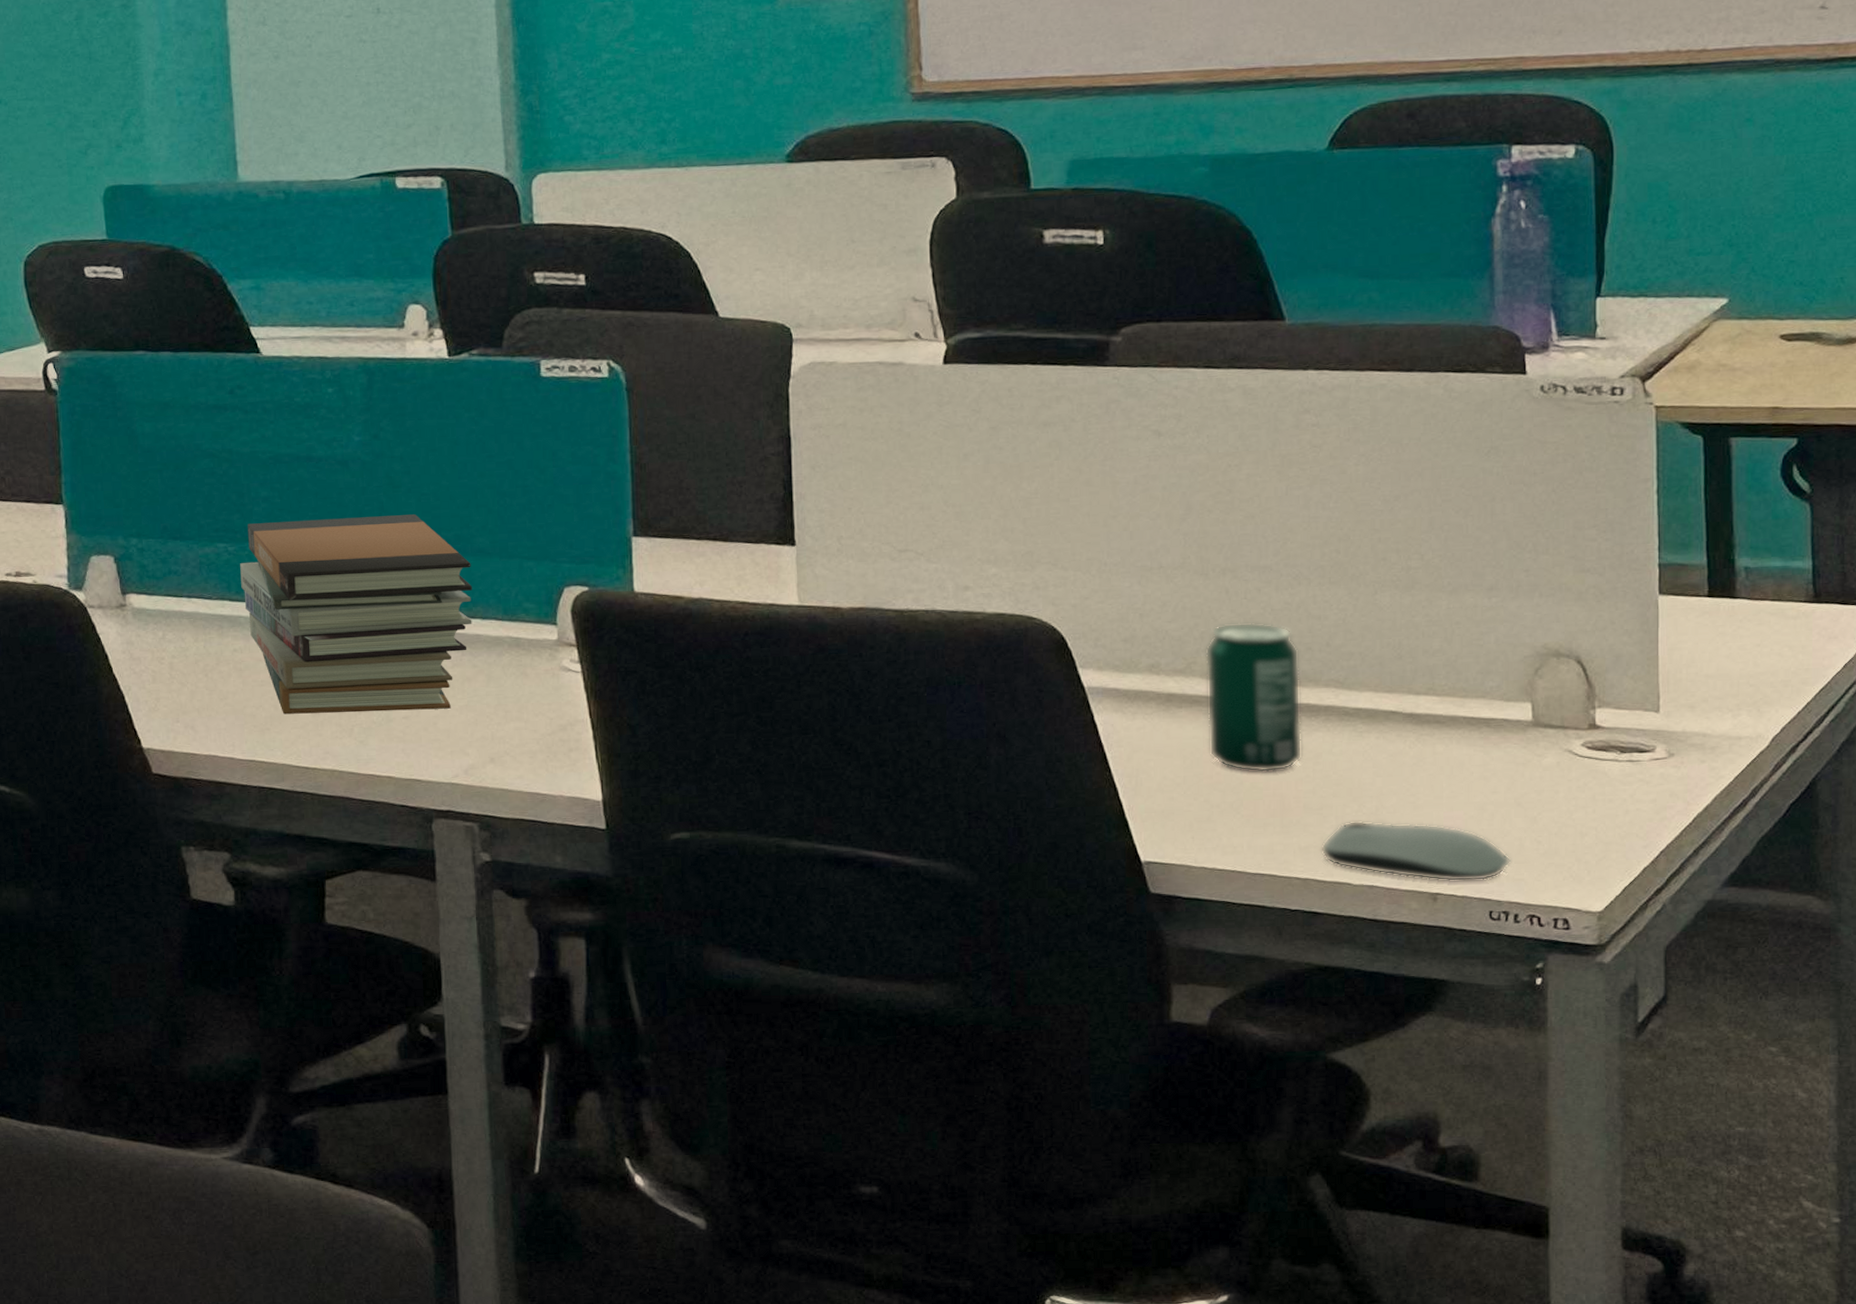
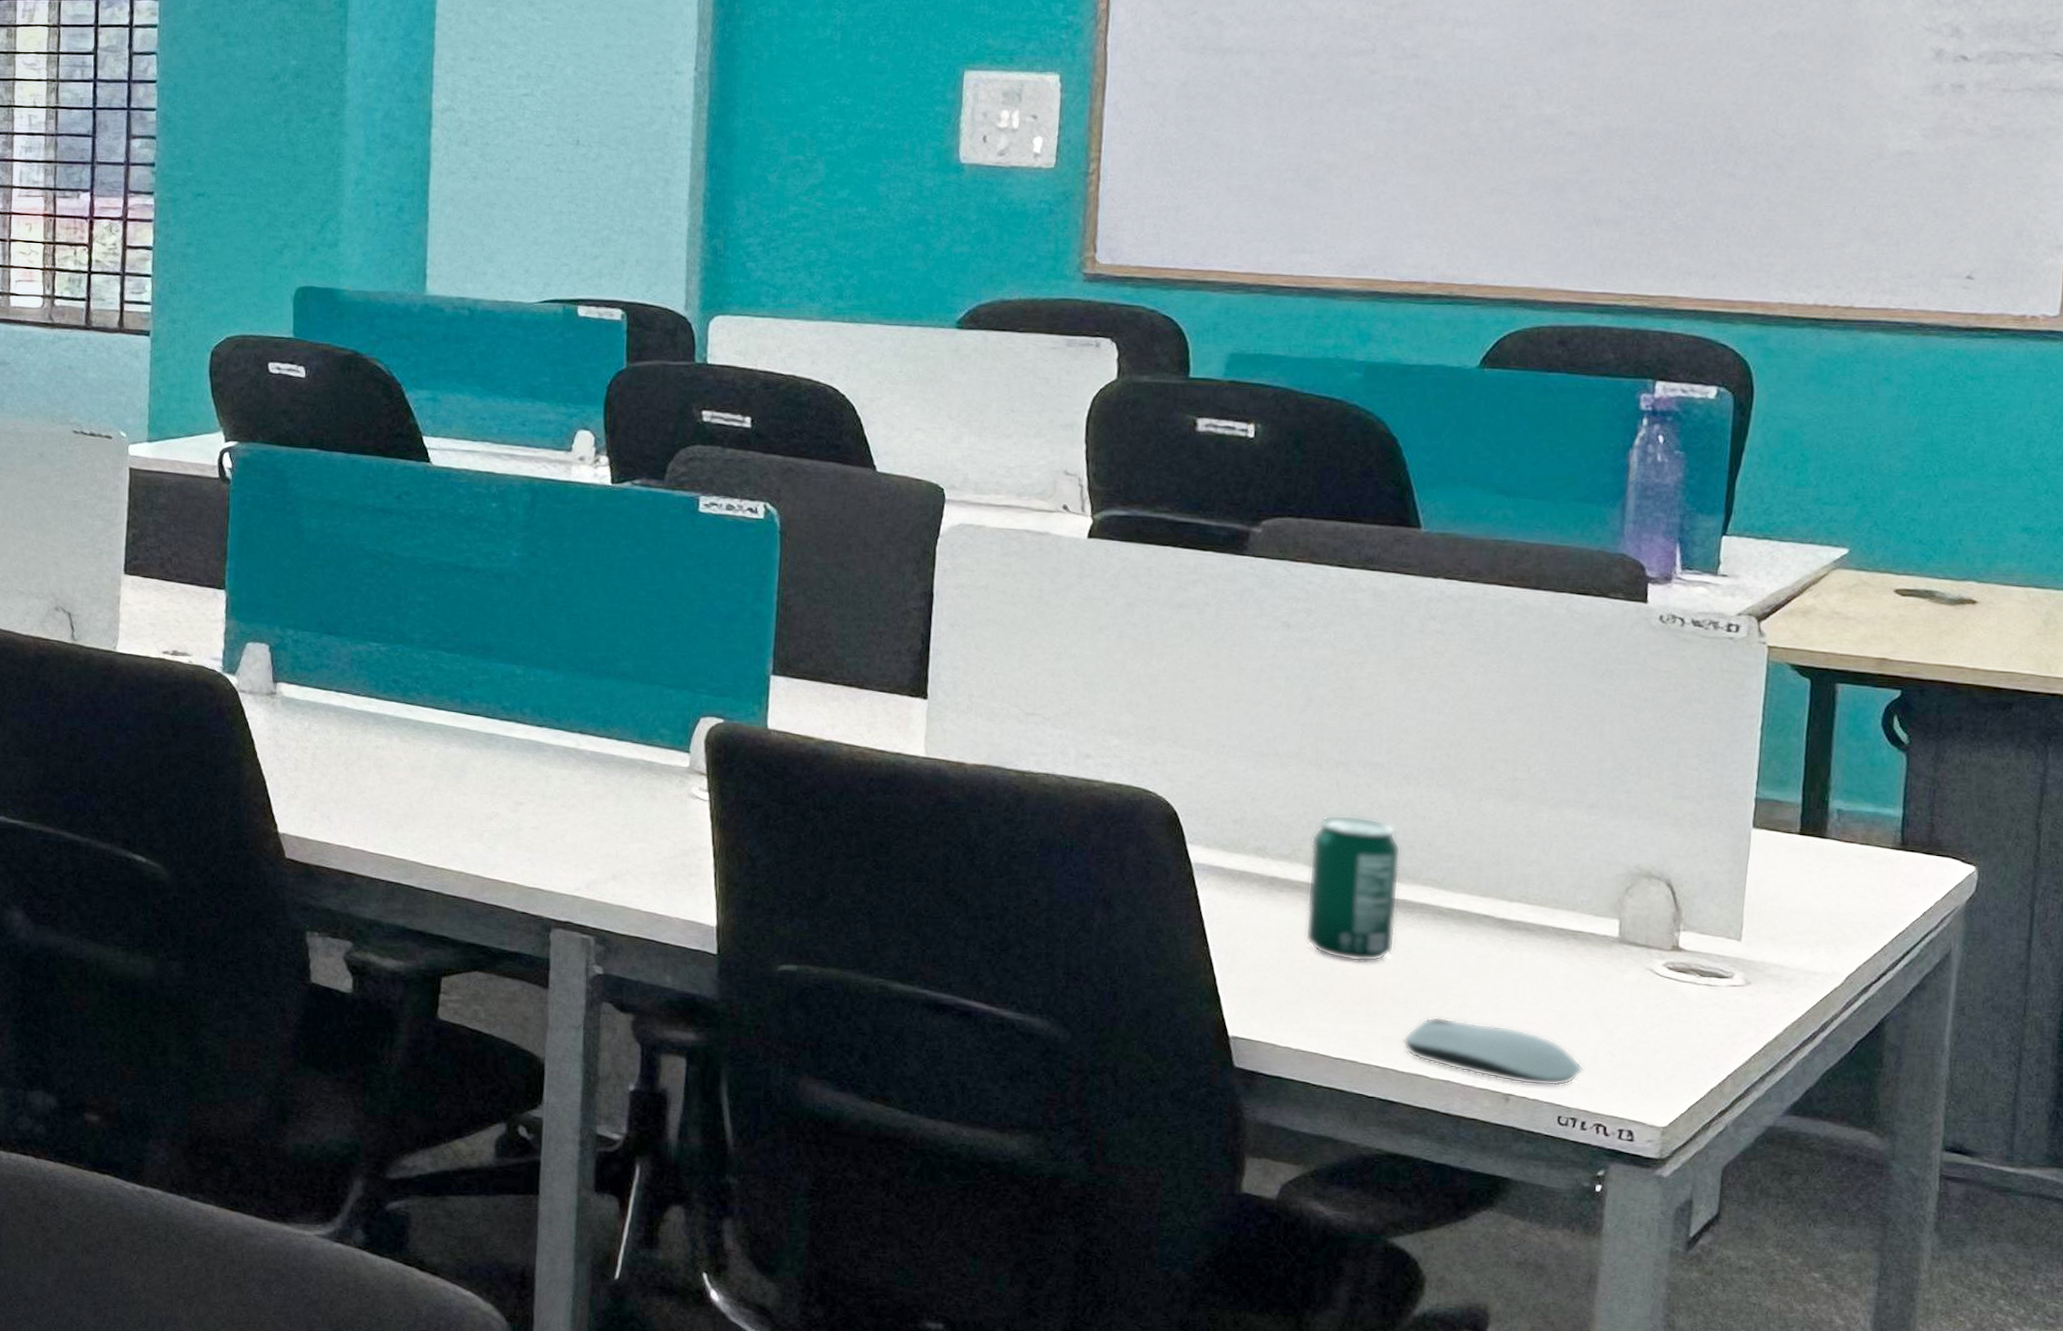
book stack: present [240,514,472,714] -> none [389,626,613,824]

